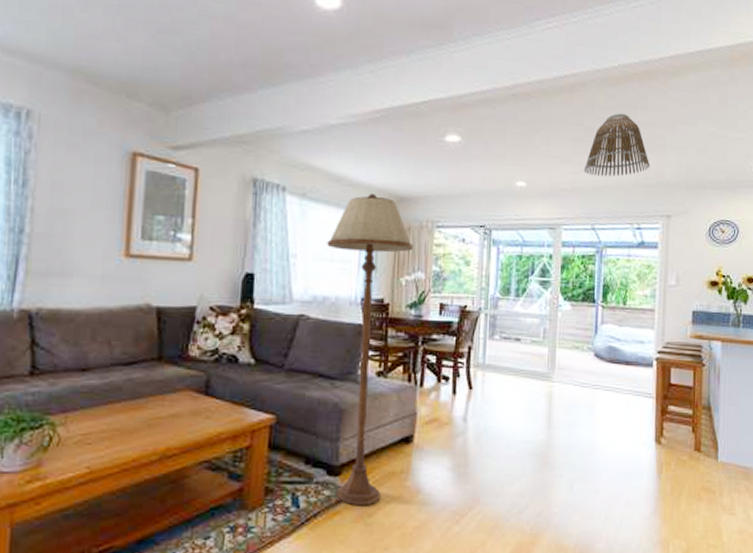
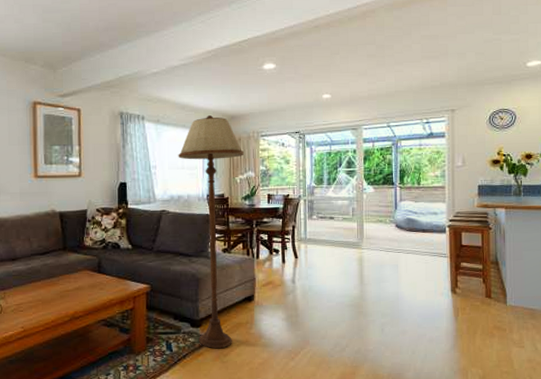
lamp shade: present [583,113,651,177] -> none [378,31,435,84]

